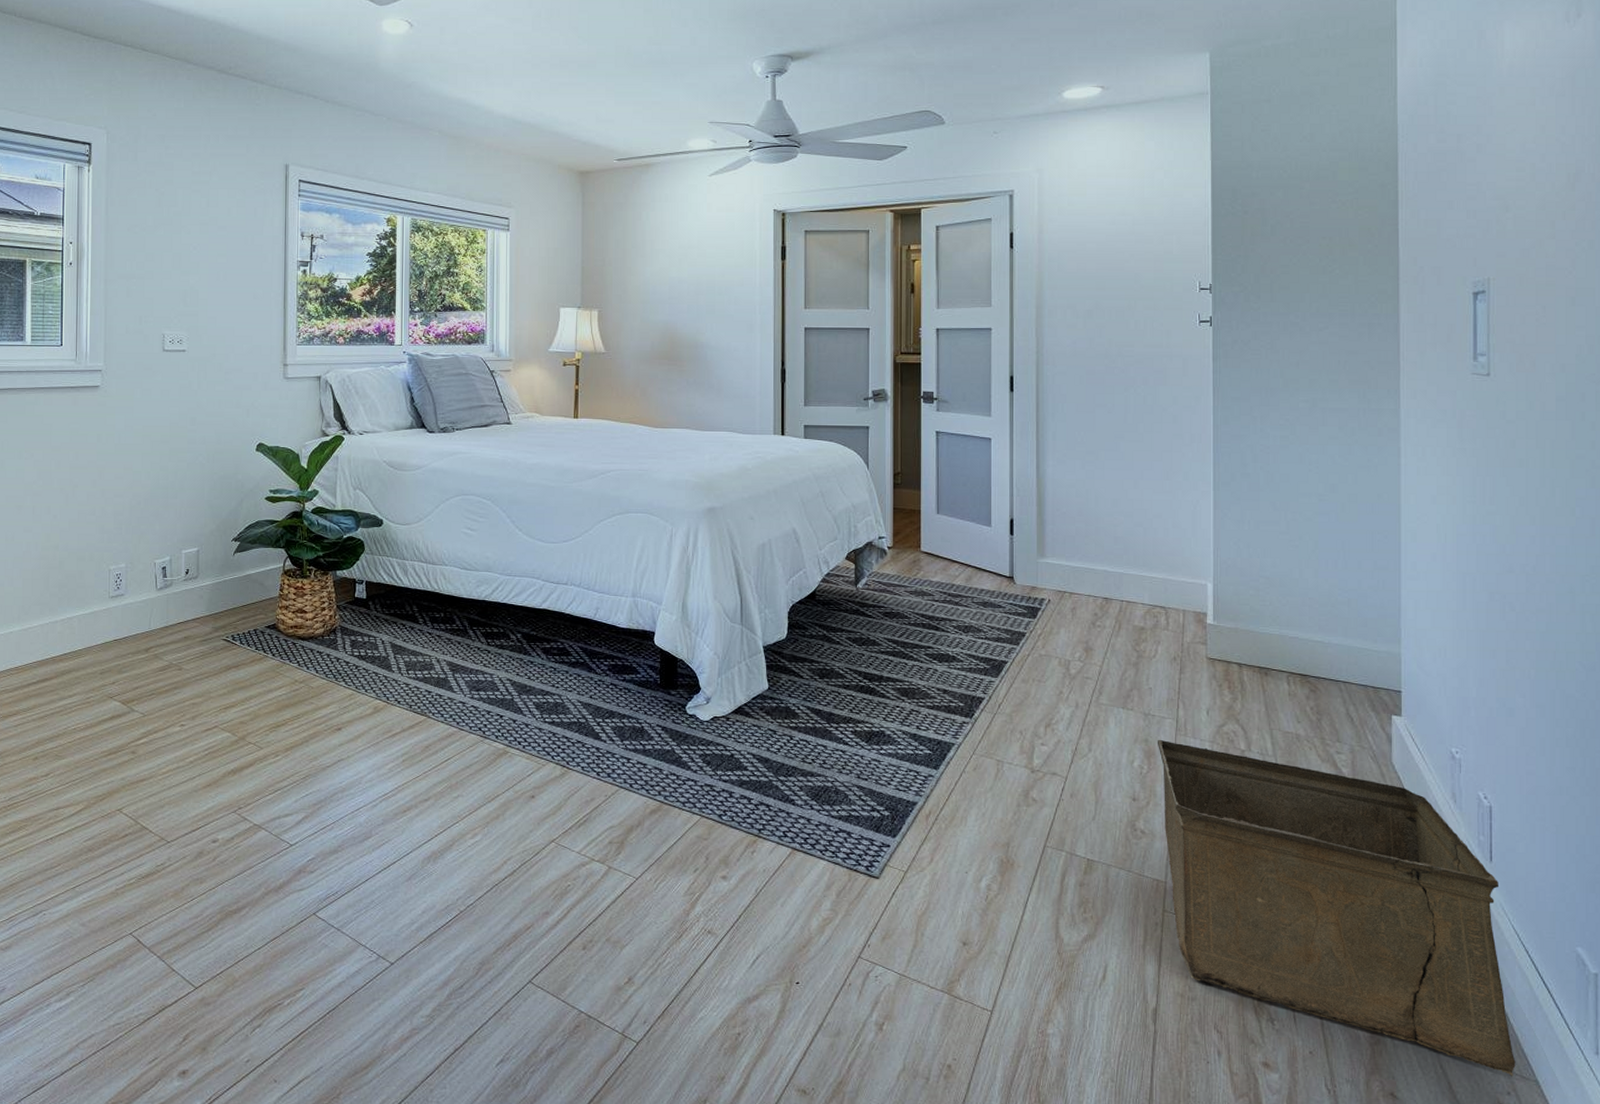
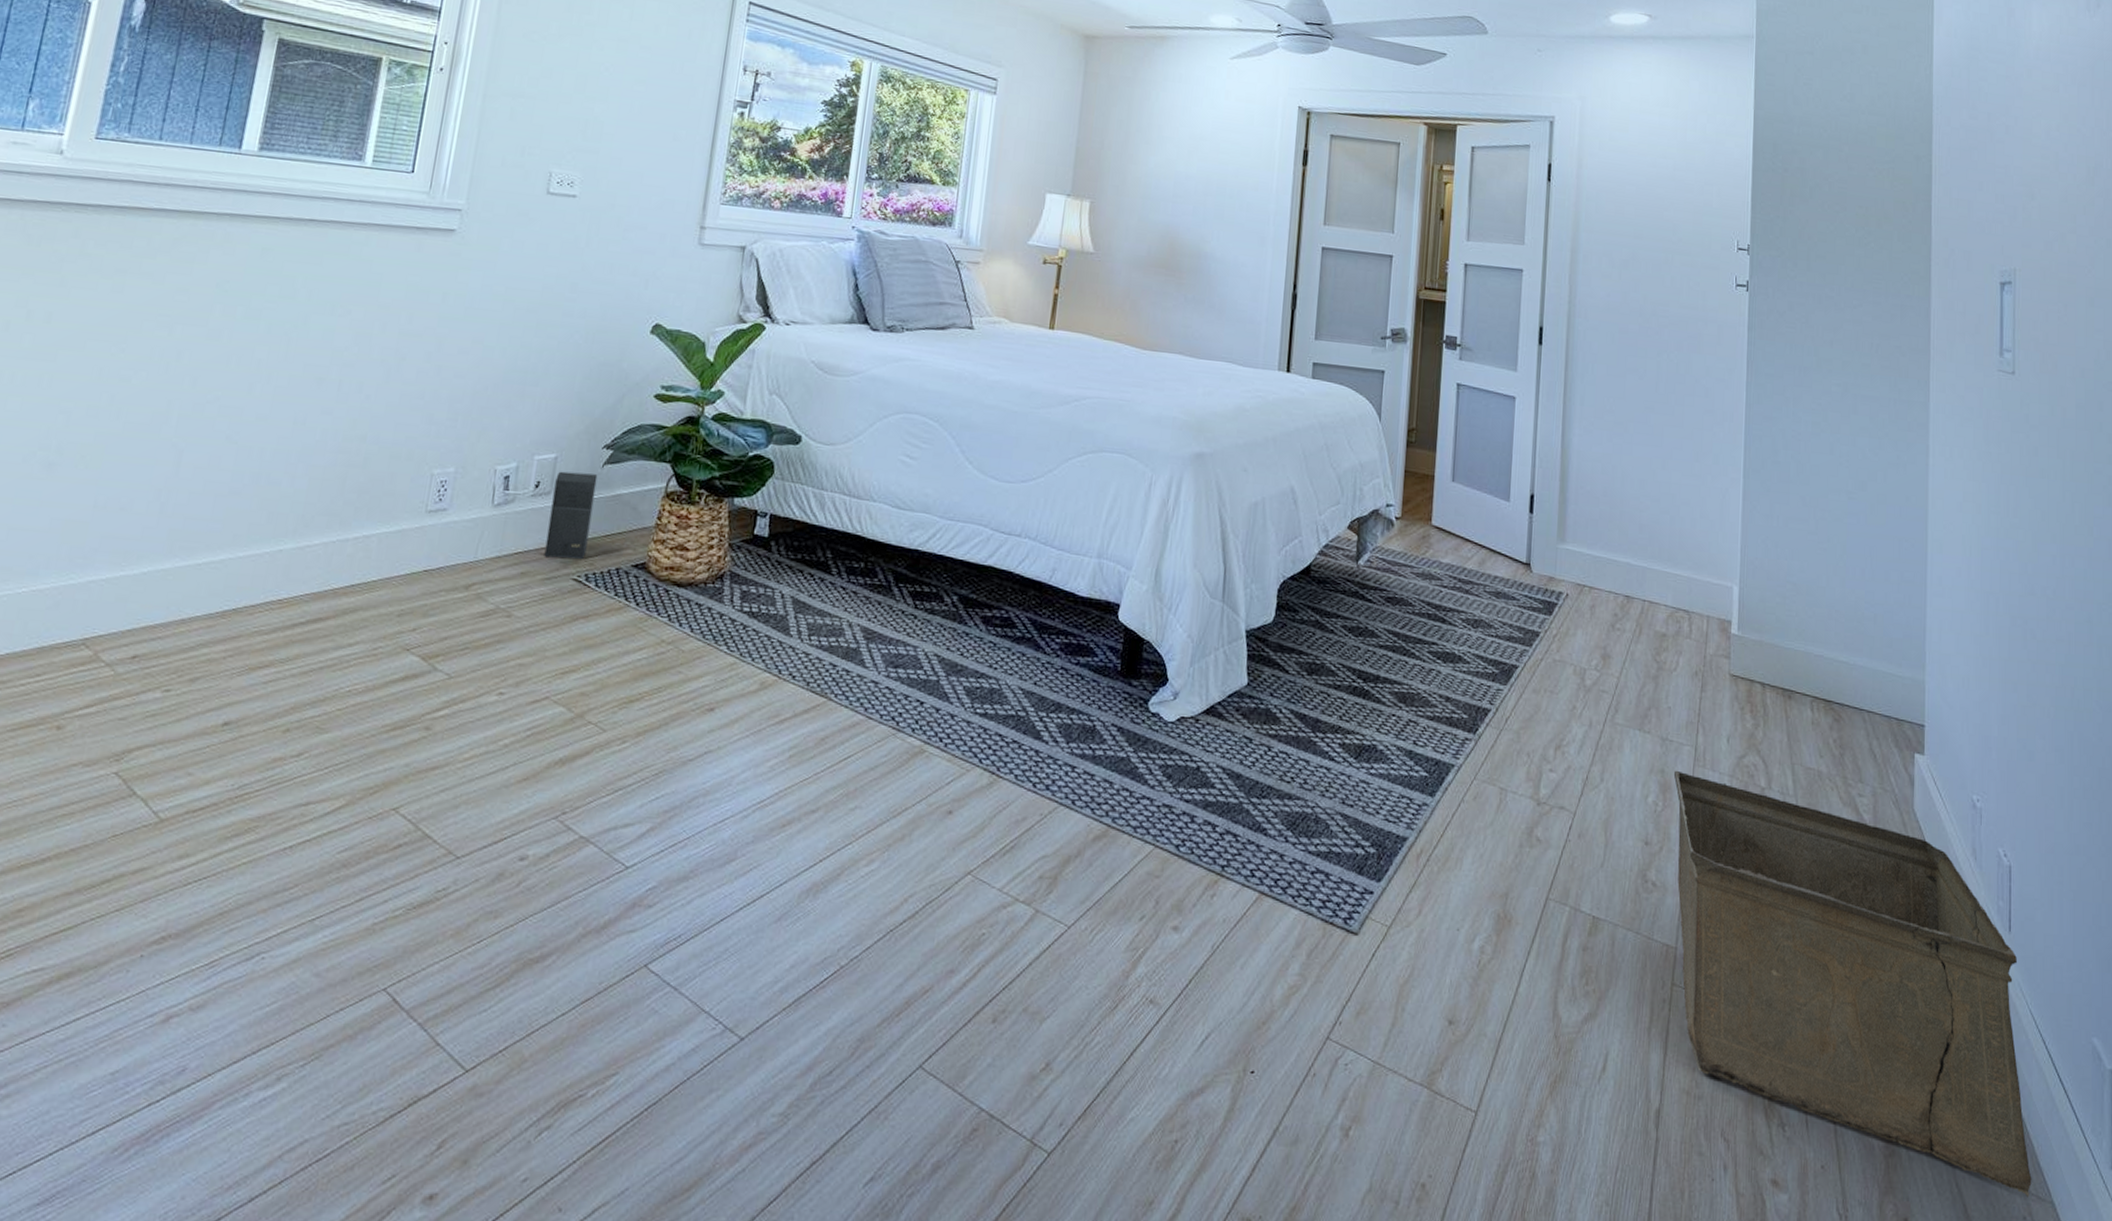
speaker: none [199,560,231,625] -> present [544,471,598,559]

